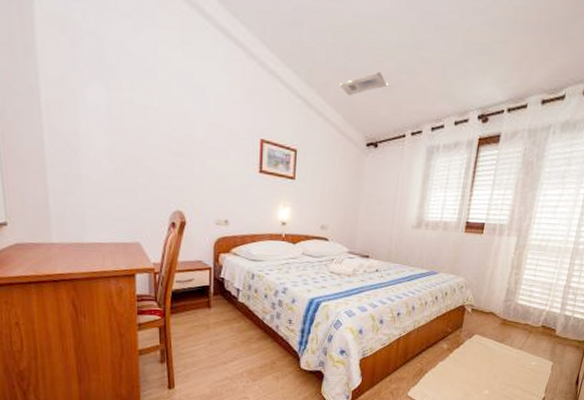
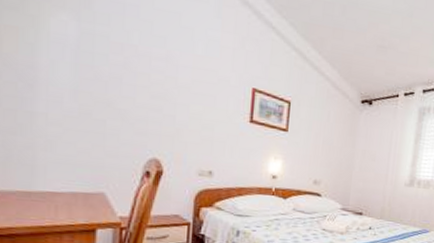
ceiling light fixture: present [340,72,389,96] -> none [336,33,384,54]

